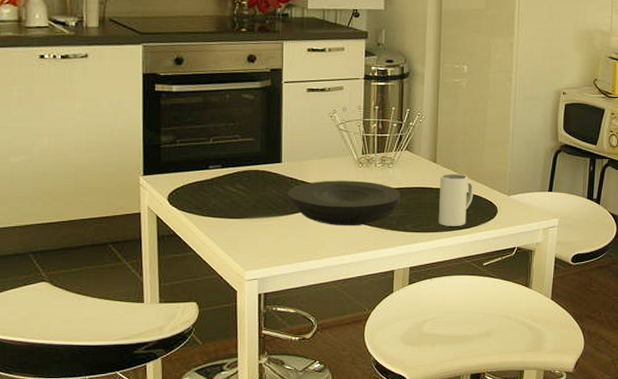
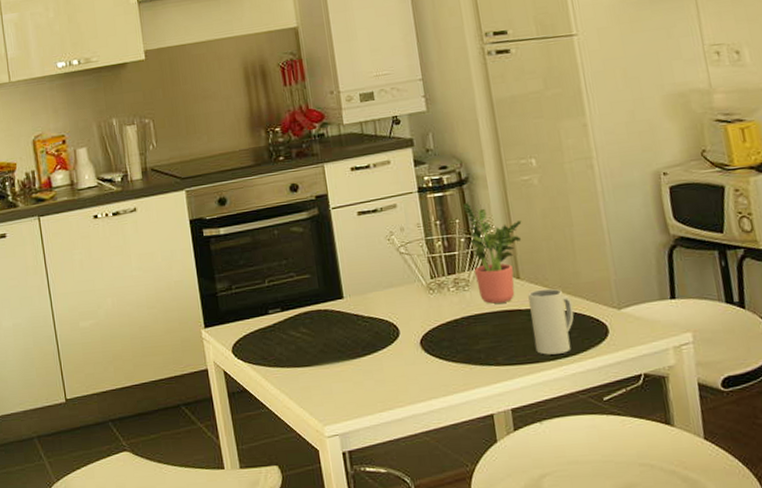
plate: present [287,180,401,225] -> none [355,310,486,366]
potted plant: none [399,93,447,181] -> present [462,202,522,304]

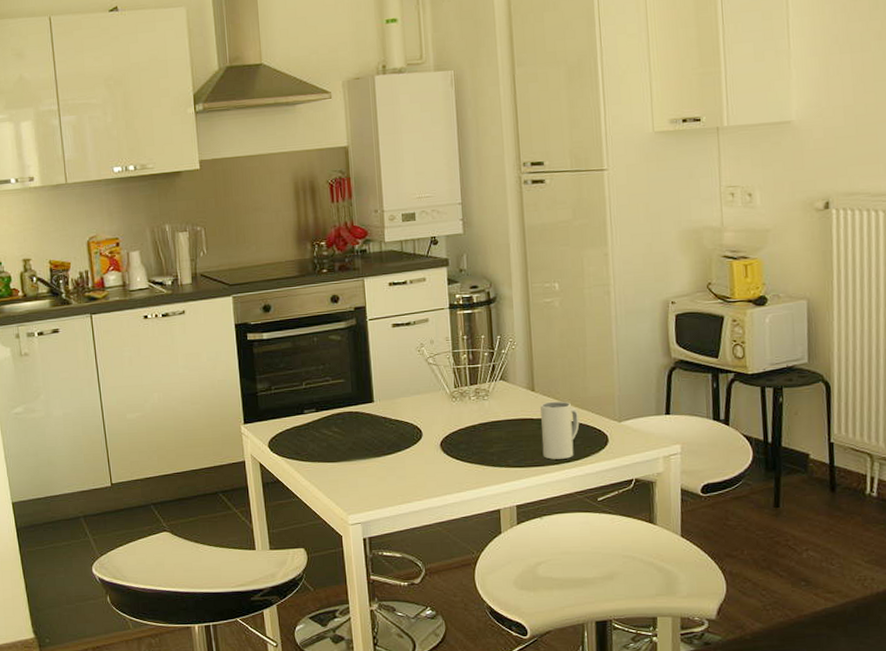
potted plant: present [462,202,522,304] -> none [488,319,541,413]

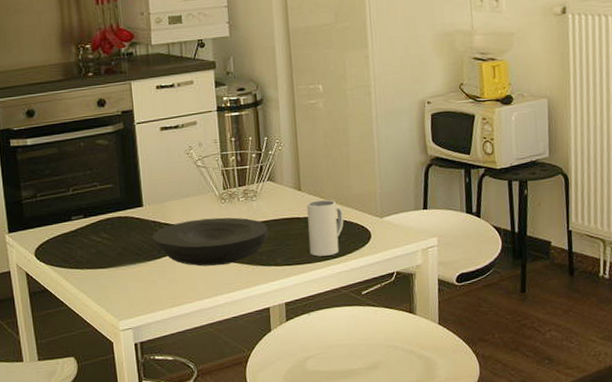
plate: none [382,416,500,465] -> present [152,217,269,267]

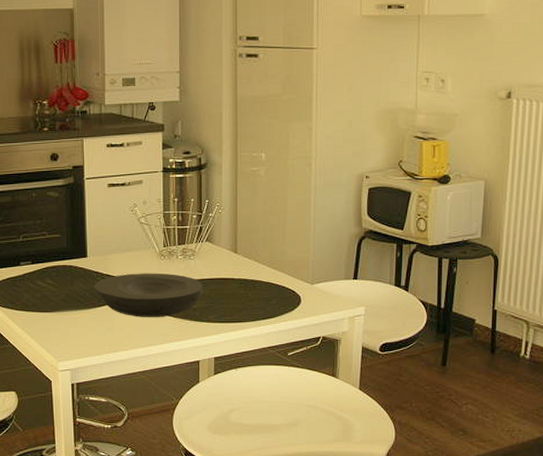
mug: present [307,199,344,257] -> none [241,263,276,317]

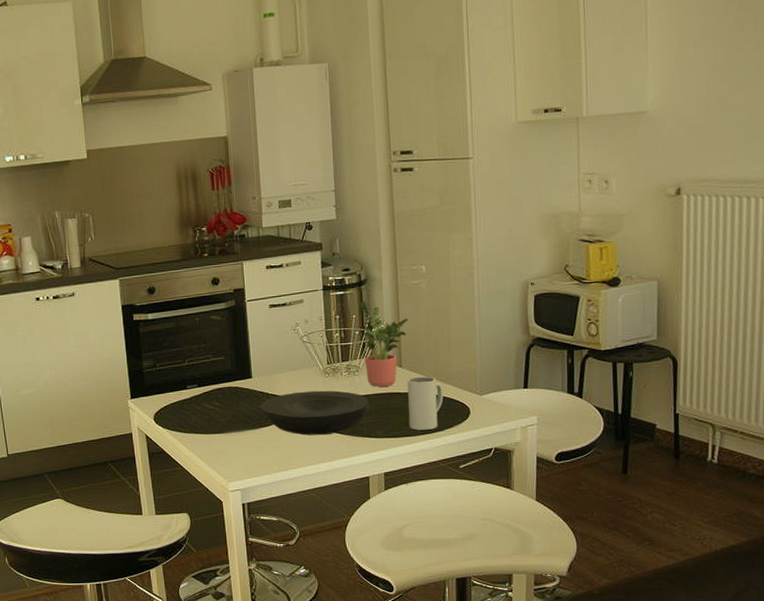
potted plant: none [198,184,246,272] -> present [359,300,408,387]
mug: none [241,263,276,317] -> present [407,376,444,430]

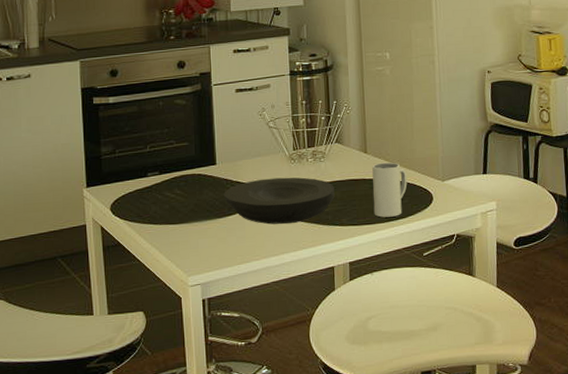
potted plant: present [359,300,408,387] -> none [325,86,373,173]

